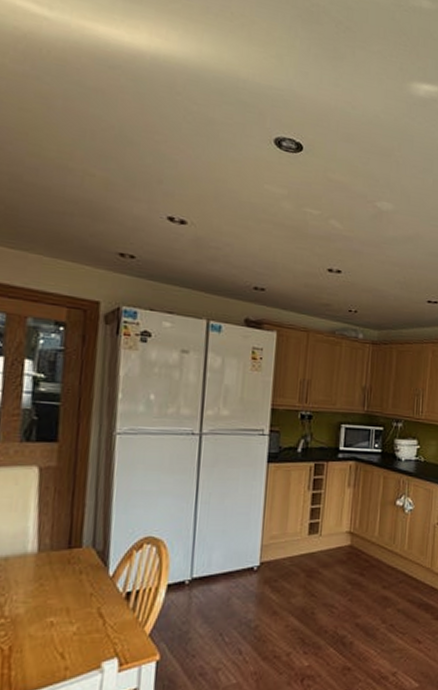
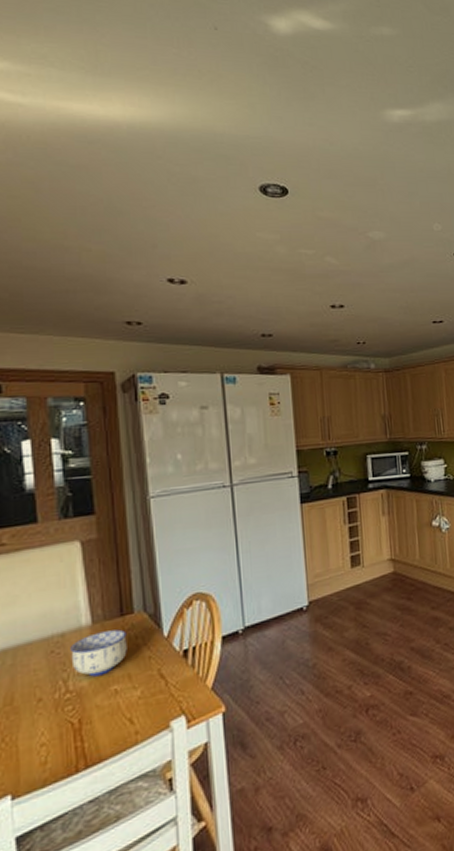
bowl: none [11,561,72,606] -> present [70,629,127,677]

